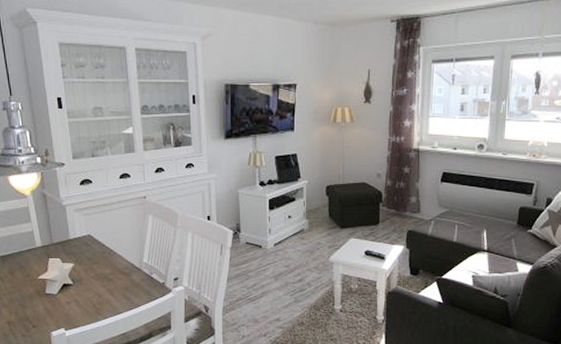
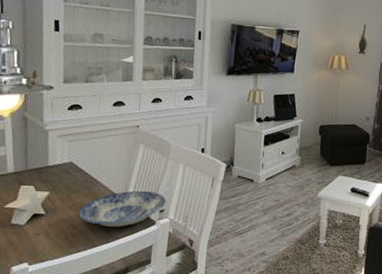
plate: none [102,260,179,296] -> present [80,190,167,228]

